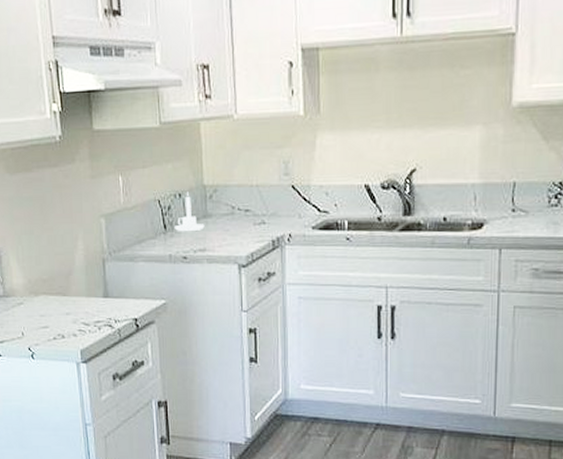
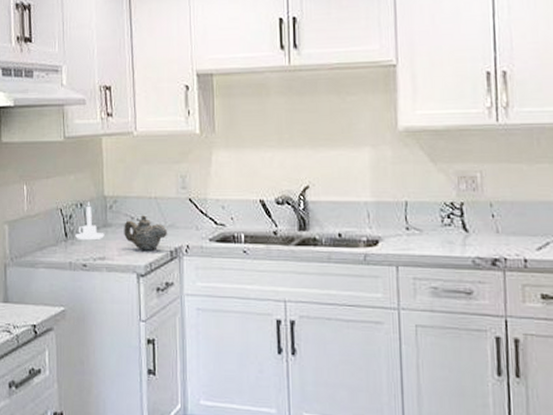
teapot: none [224,204,270,241] -> present [124,215,168,250]

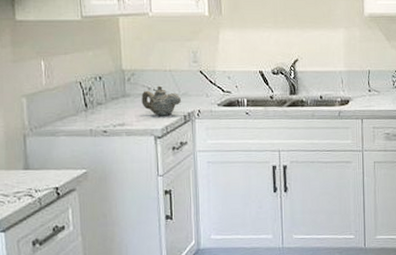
candle holder: present [75,202,105,241] -> none [95,75,123,110]

